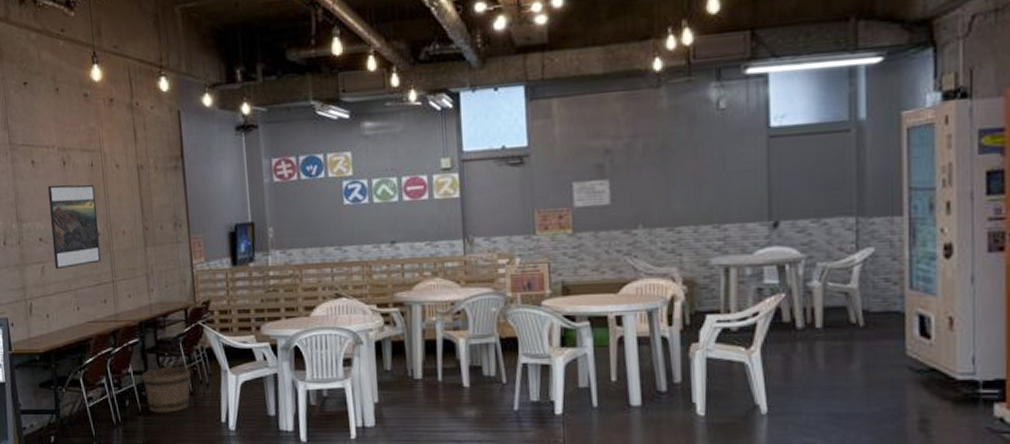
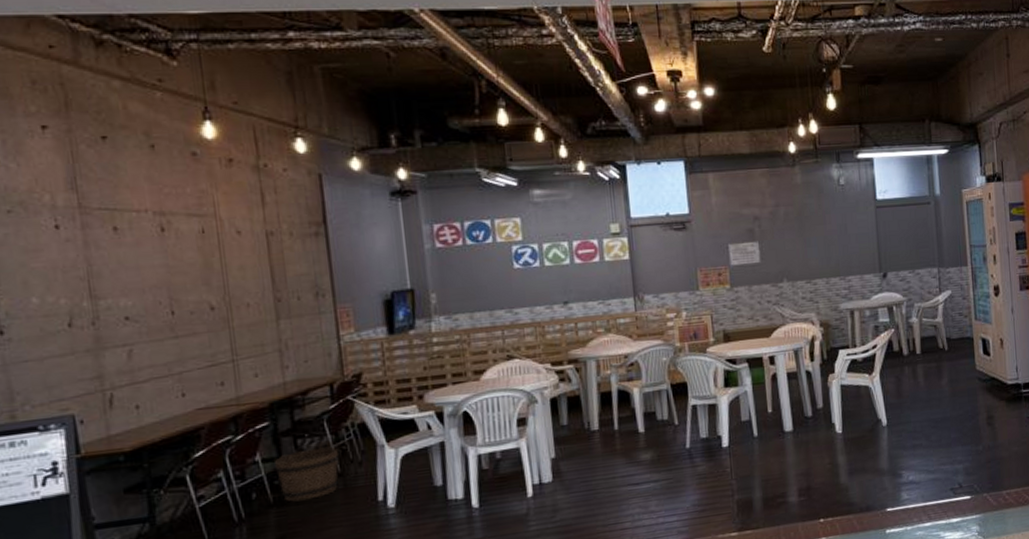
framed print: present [48,184,101,270] -> none [138,253,216,352]

